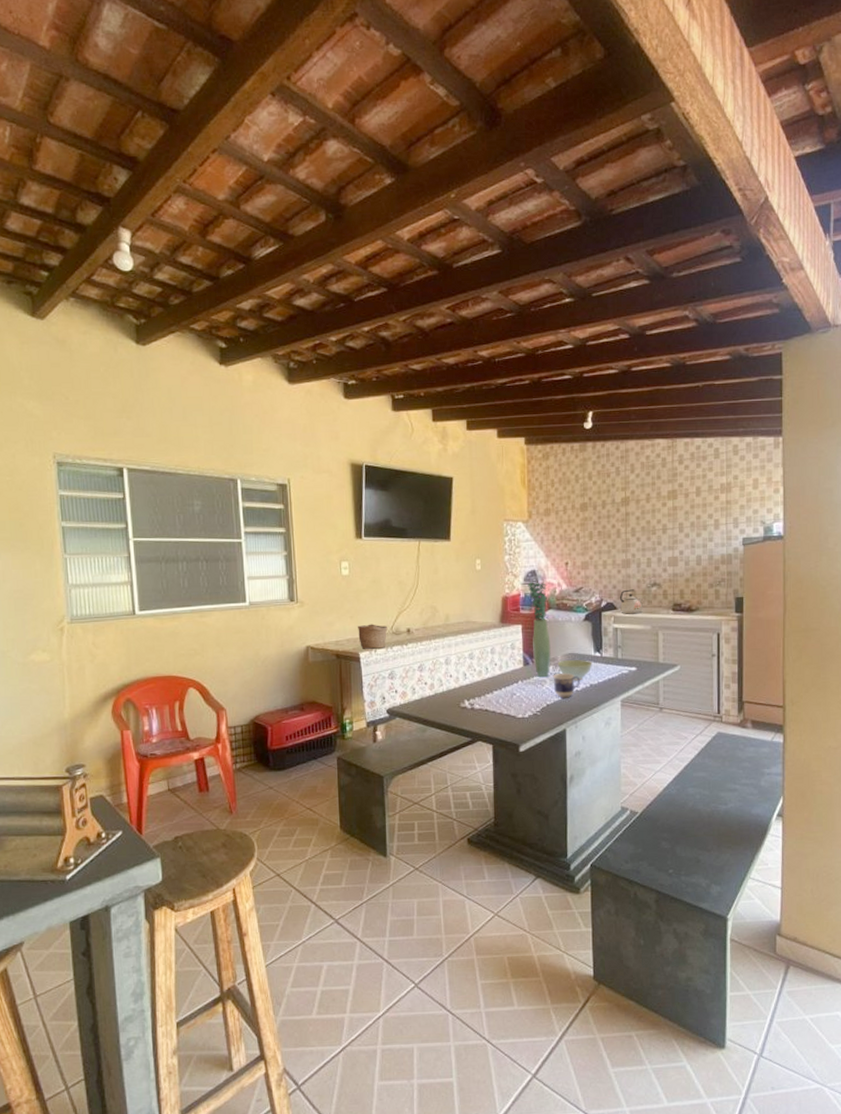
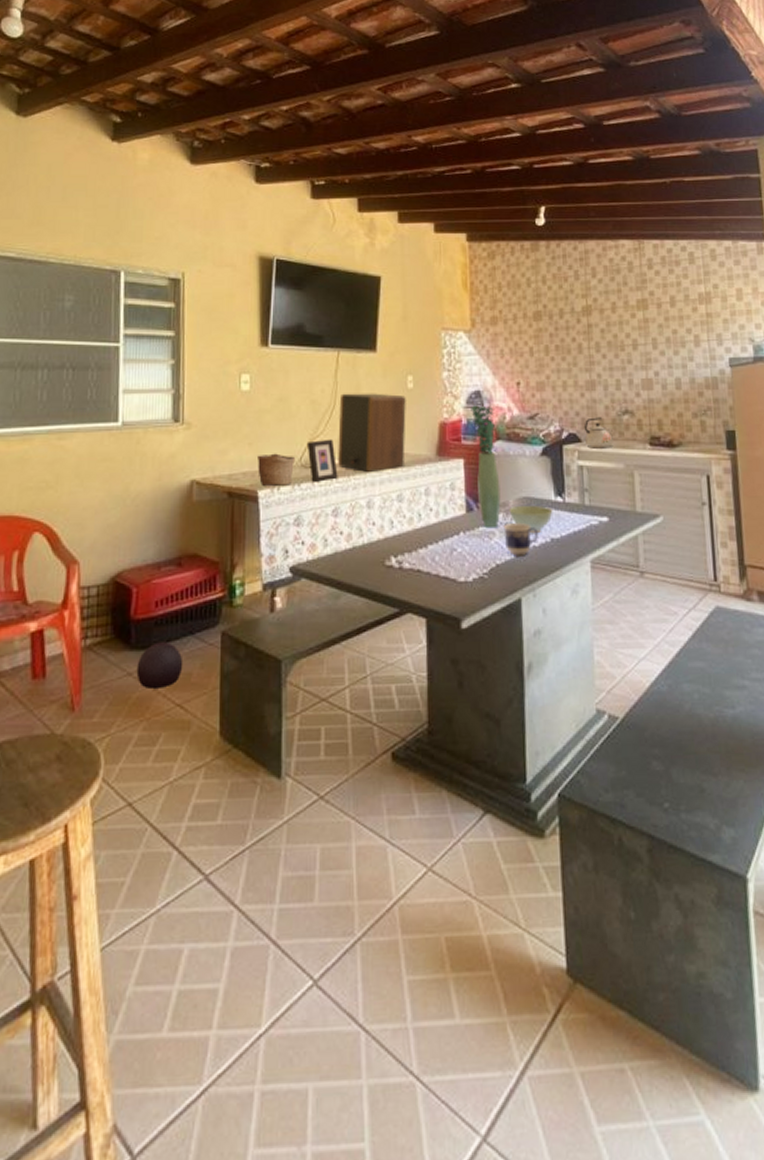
ball: none [275,765,310,797] -> present [136,642,183,688]
picture frame: none [396,611,422,645] -> present [306,439,338,482]
speaker: none [421,574,475,637] -> present [338,393,406,472]

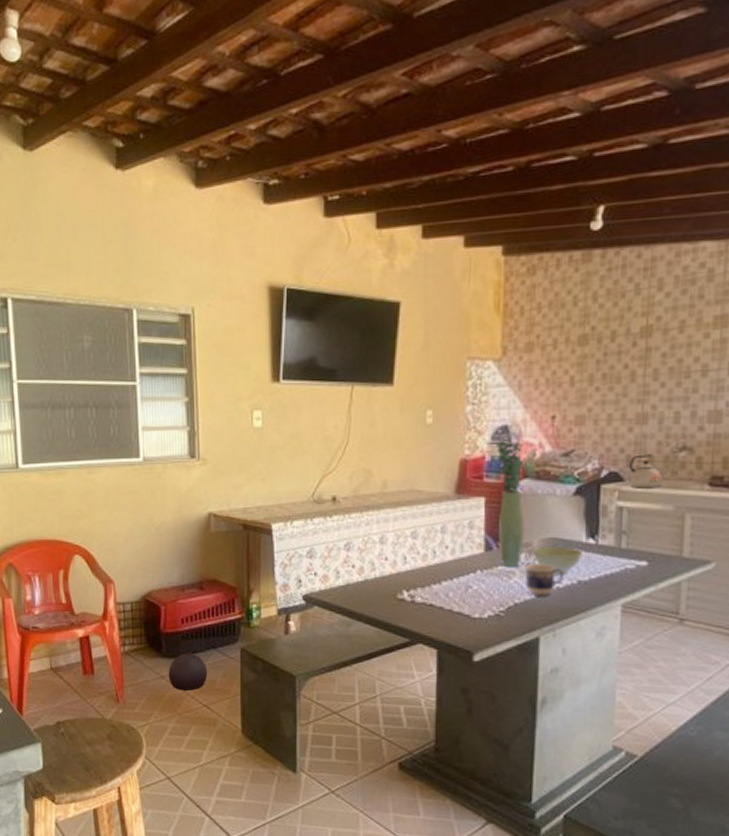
basket: present [258,453,296,486] -> none [271,489,308,520]
picture frame: present [306,439,338,482] -> none [319,475,351,517]
speaker: present [338,393,406,472] -> none [351,428,424,508]

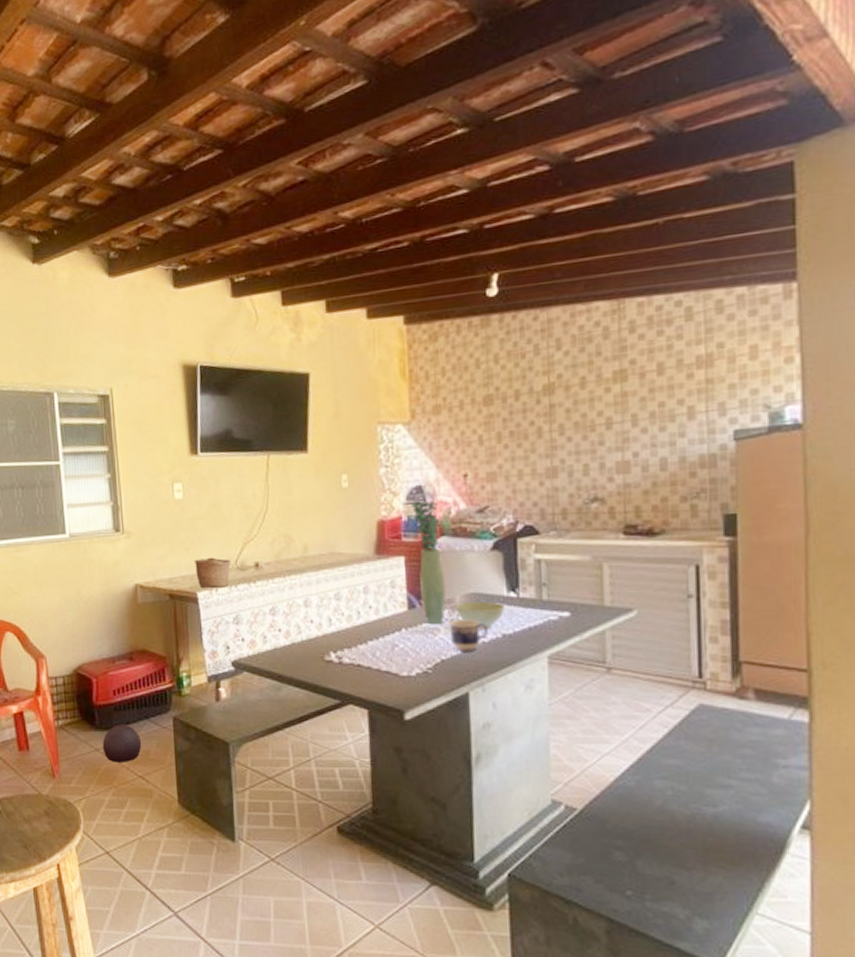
basket: none [271,489,308,520] -> present [195,557,231,588]
kettle: present [627,454,664,489] -> none [542,507,578,541]

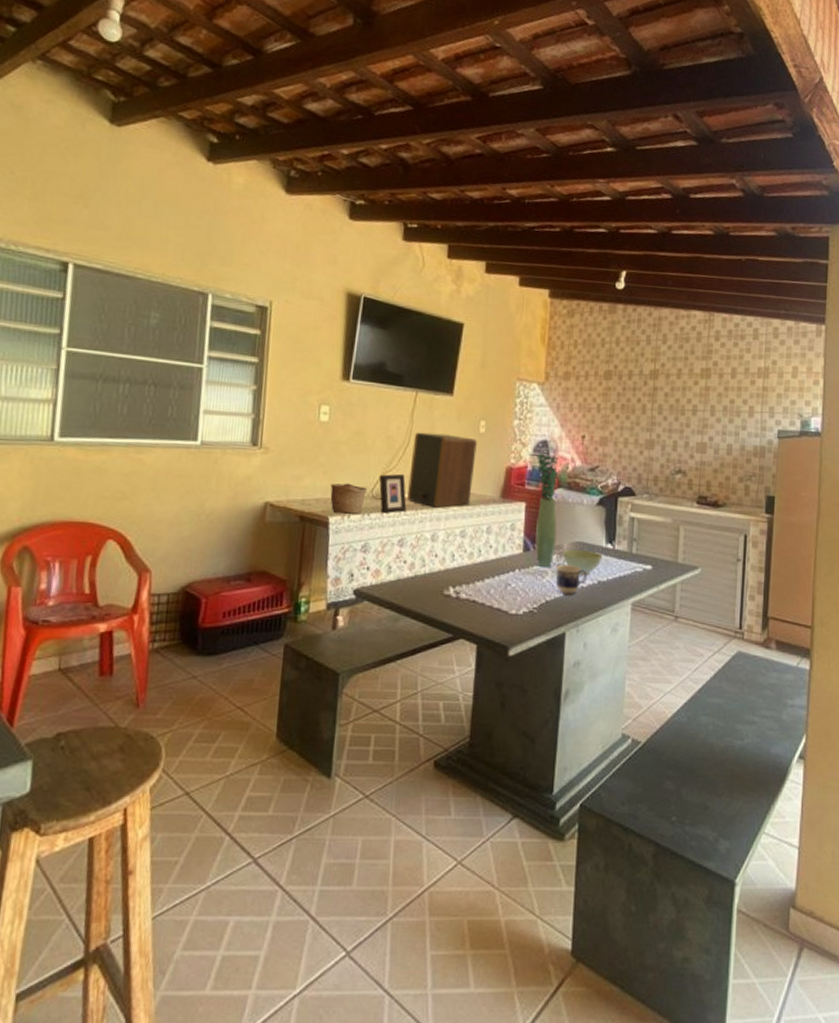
ball: present [102,725,142,762] -> none [200,650,247,692]
picture frame: none [241,541,274,583] -> present [379,473,407,513]
speaker: none [271,494,342,572] -> present [407,432,477,508]

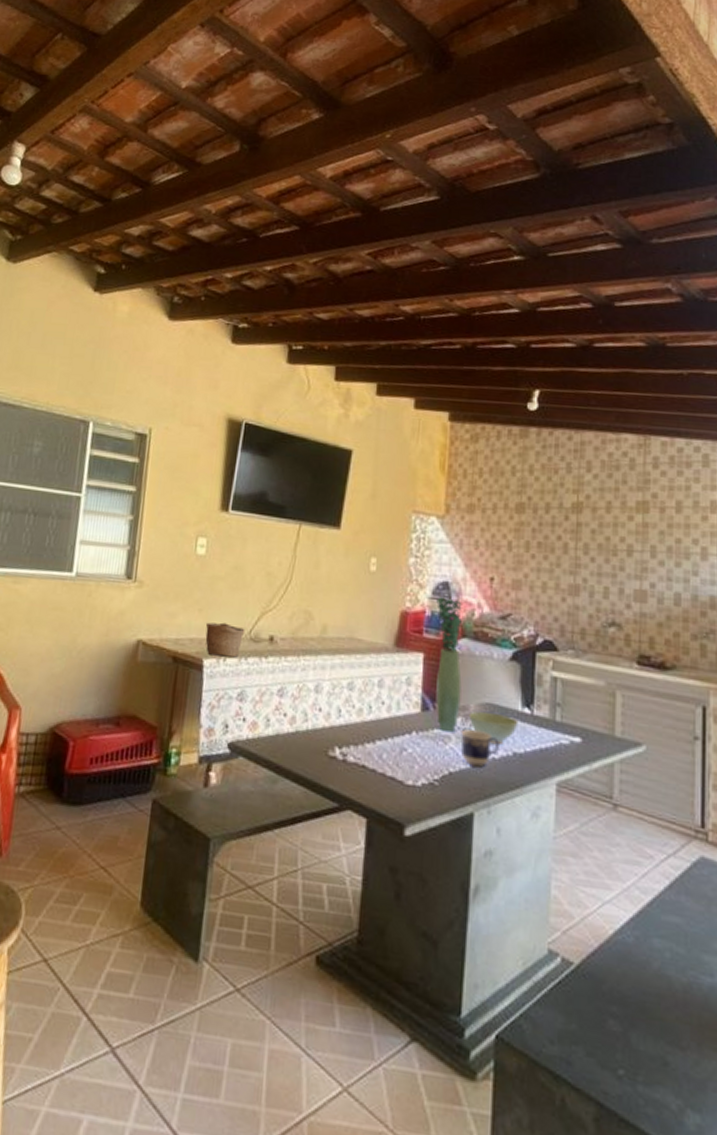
picture frame: present [379,473,407,513] -> none [258,614,288,658]
speaker: present [407,432,477,508] -> none [288,568,367,655]

